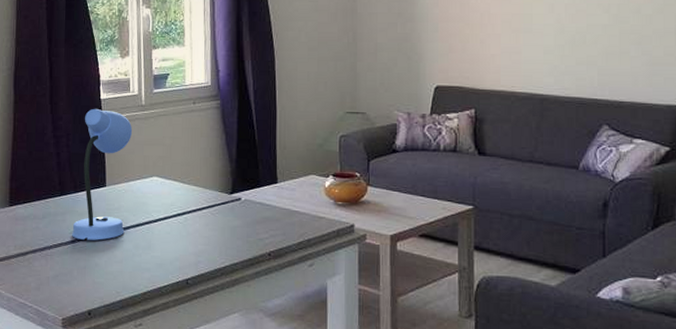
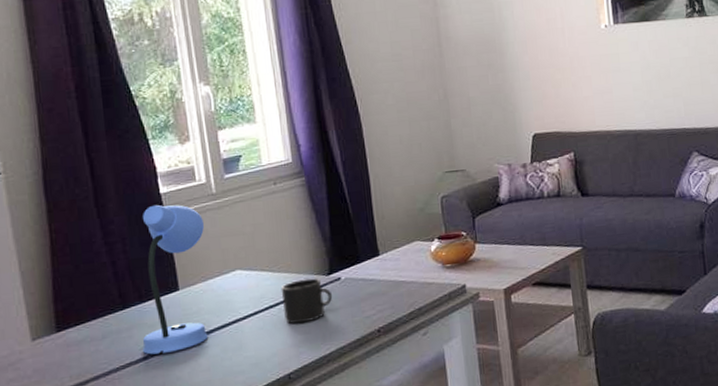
mug: none [188,194,232,235] -> present [281,278,333,324]

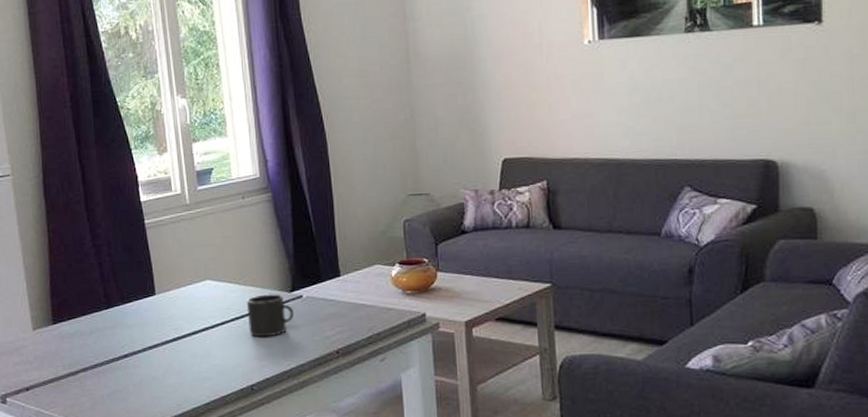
desk lamp: present [143,204,209,355] -> none [124,212,180,354]

